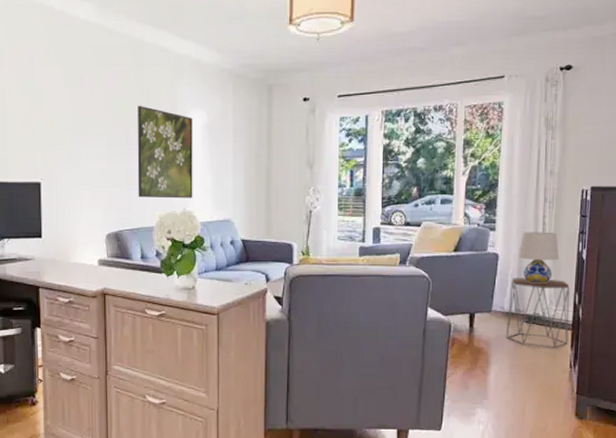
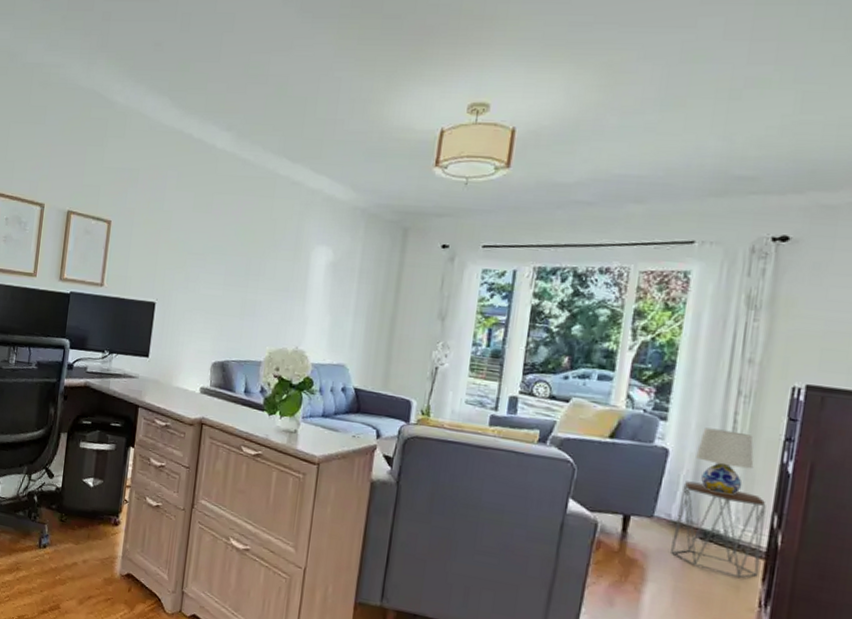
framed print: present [137,105,193,199] -> none [249,236,317,337]

